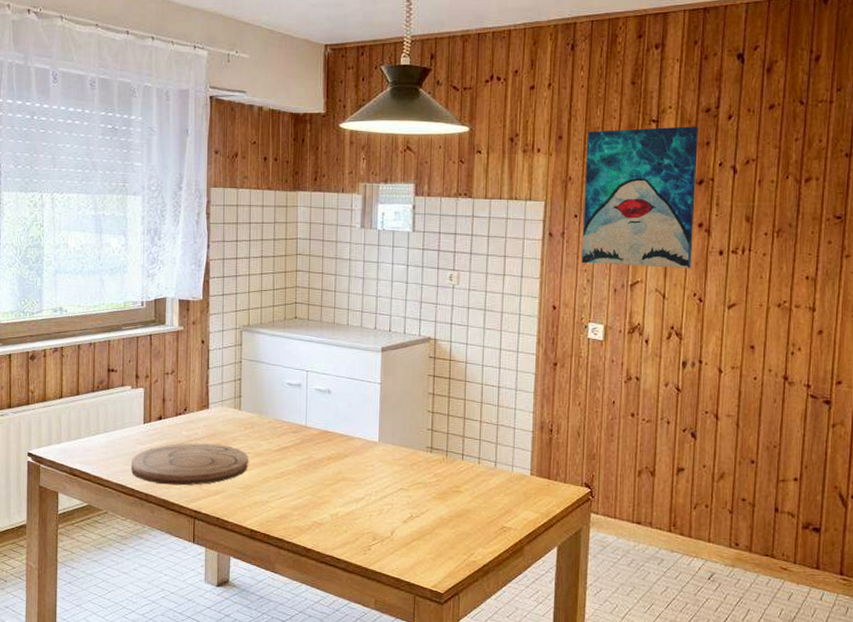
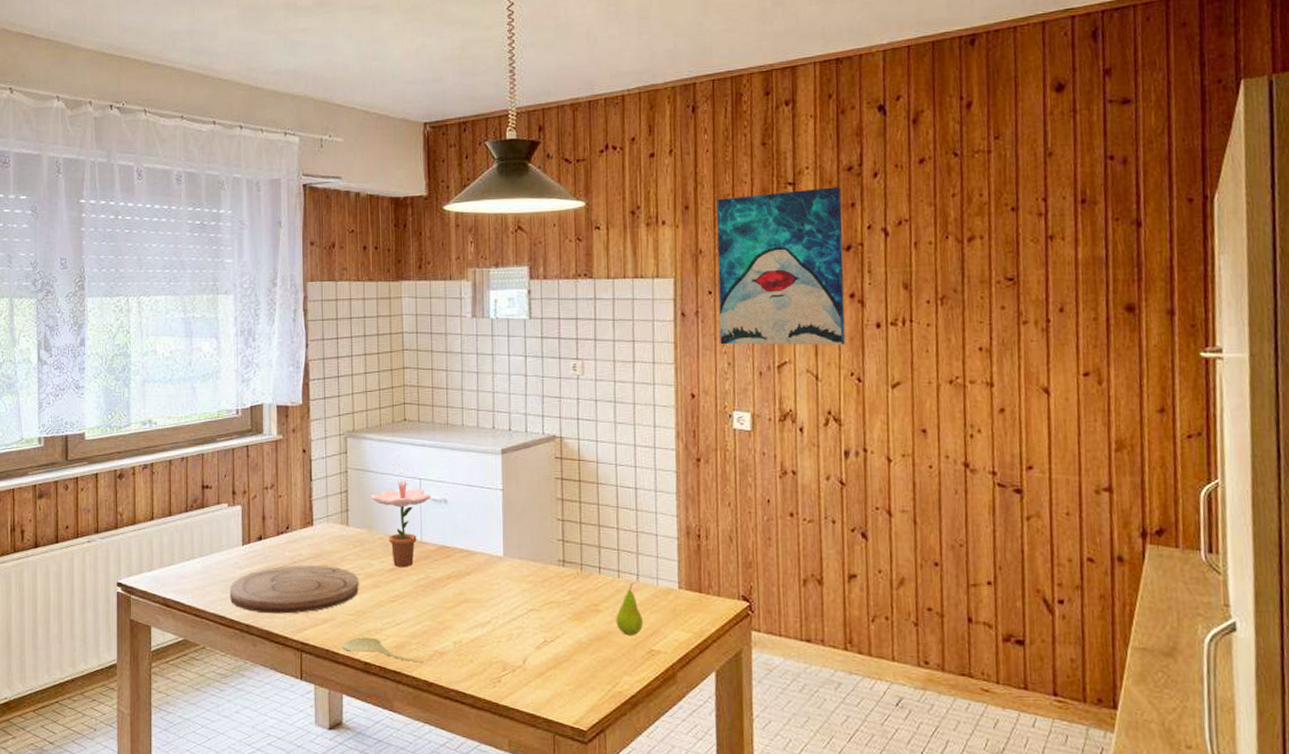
spoon: none [231,508,303,533] -> present [342,637,424,664]
flower: none [261,348,317,448] -> present [370,454,432,566]
fruit: none [474,469,498,514] -> present [616,583,643,636]

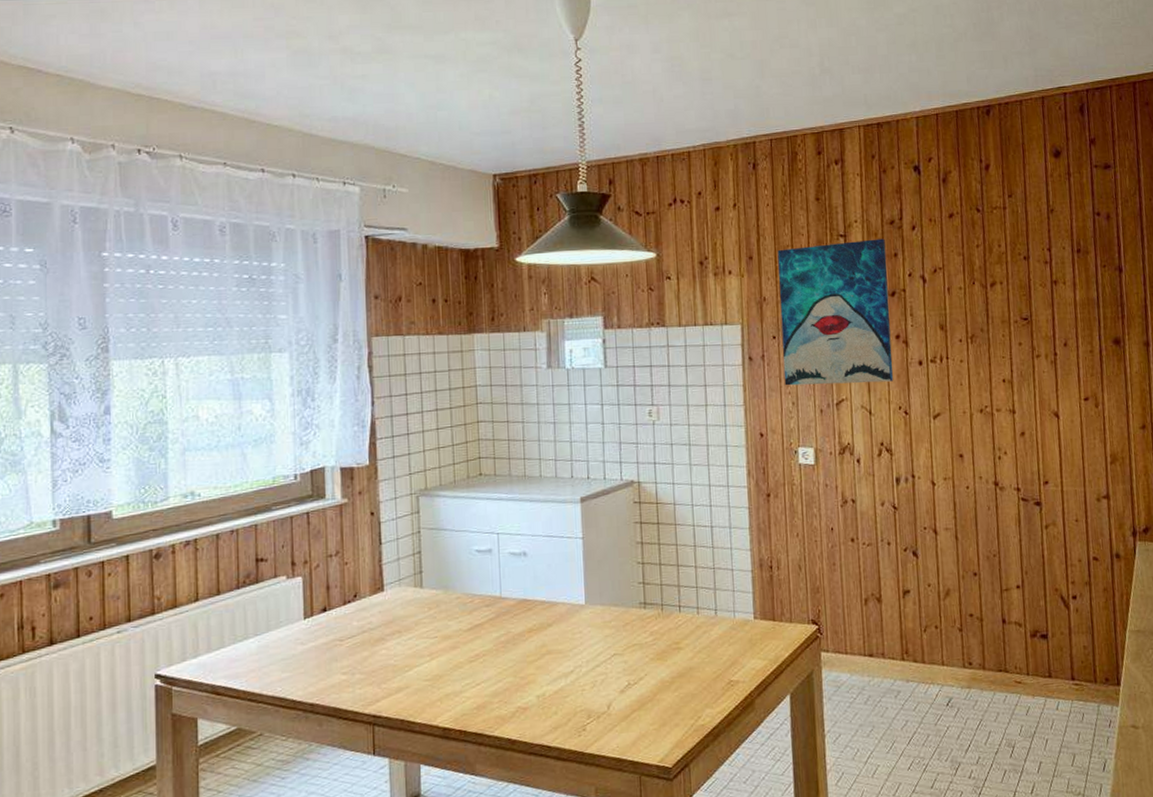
cutting board: present [230,565,359,614] -> none [291,631,436,690]
spoon: present [342,637,424,664] -> none [418,701,506,723]
flower: present [370,454,432,566] -> none [445,510,510,625]
fruit: present [616,583,643,636] -> none [696,618,722,670]

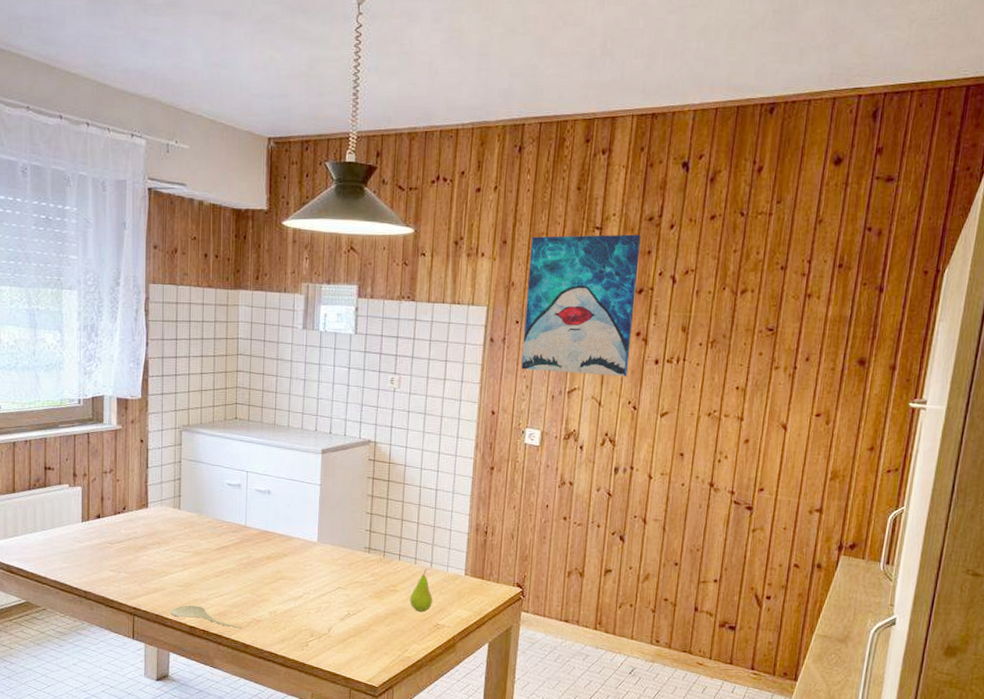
spoon: none [418,701,506,723] -> present [170,605,242,630]
fruit: none [696,618,722,670] -> present [410,569,432,613]

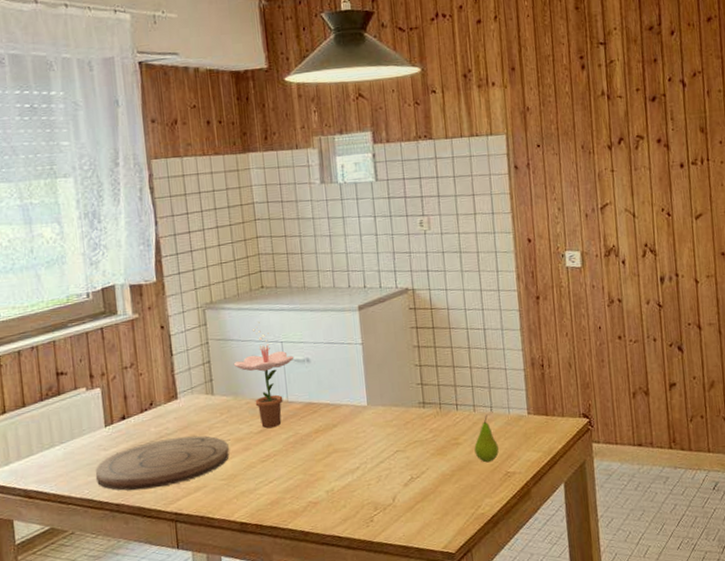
cutting board: none [70,541,188,583] -> present [96,435,230,491]
spoon: present [170,605,242,630] -> none [216,498,299,517]
flower: none [201,449,257,547] -> present [233,321,294,428]
wall art: present [521,234,641,377] -> none [539,45,656,193]

